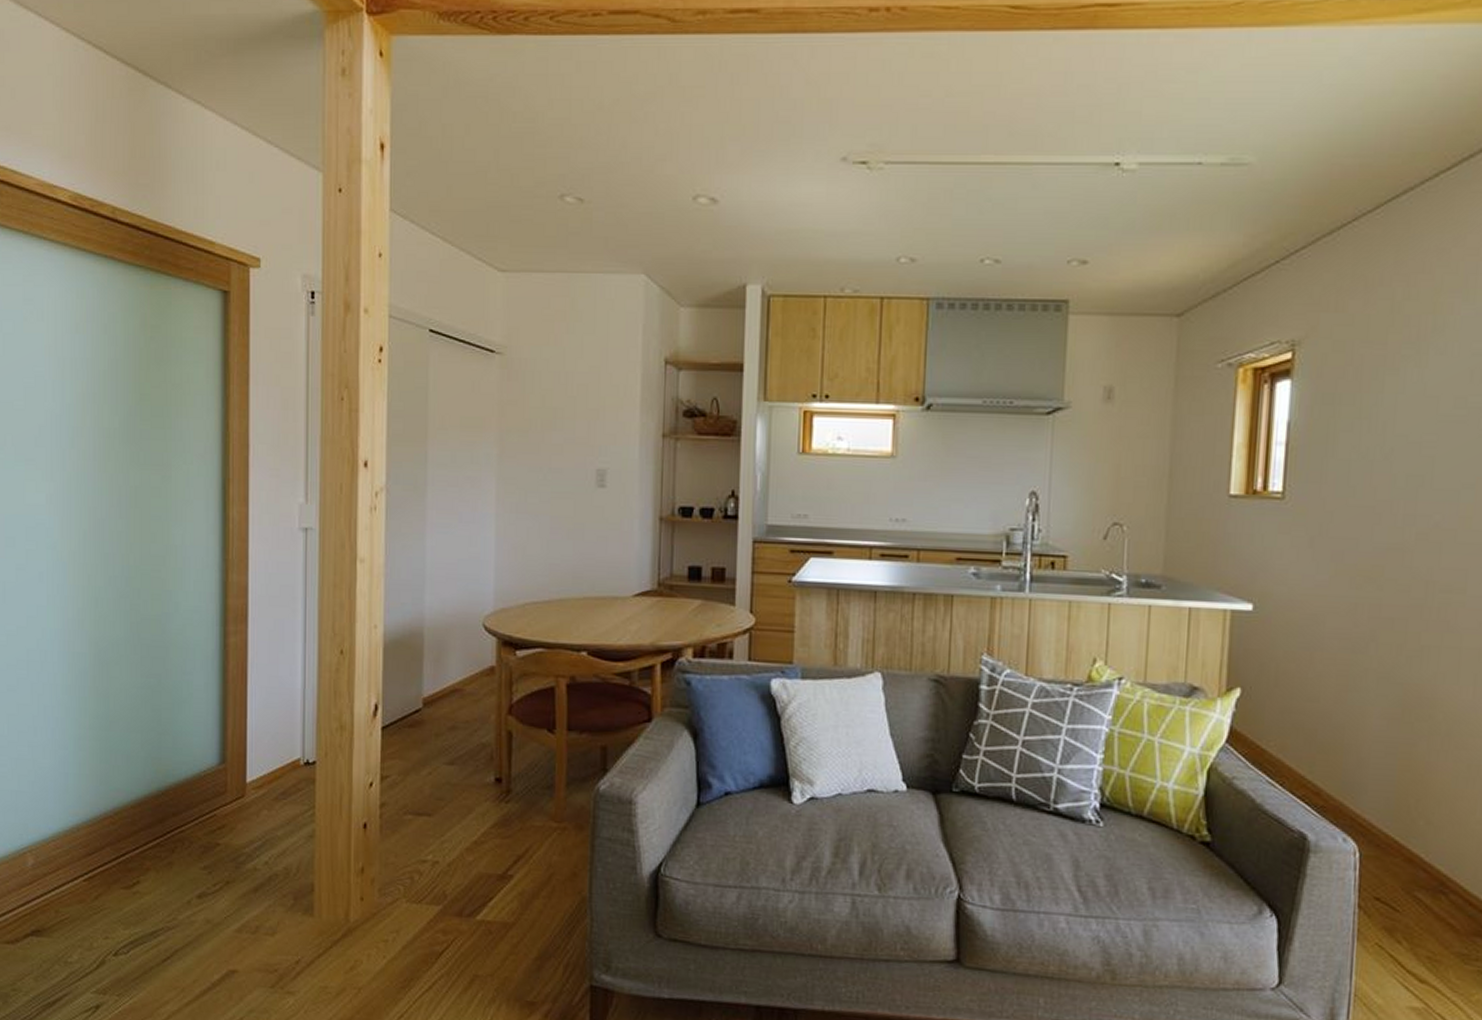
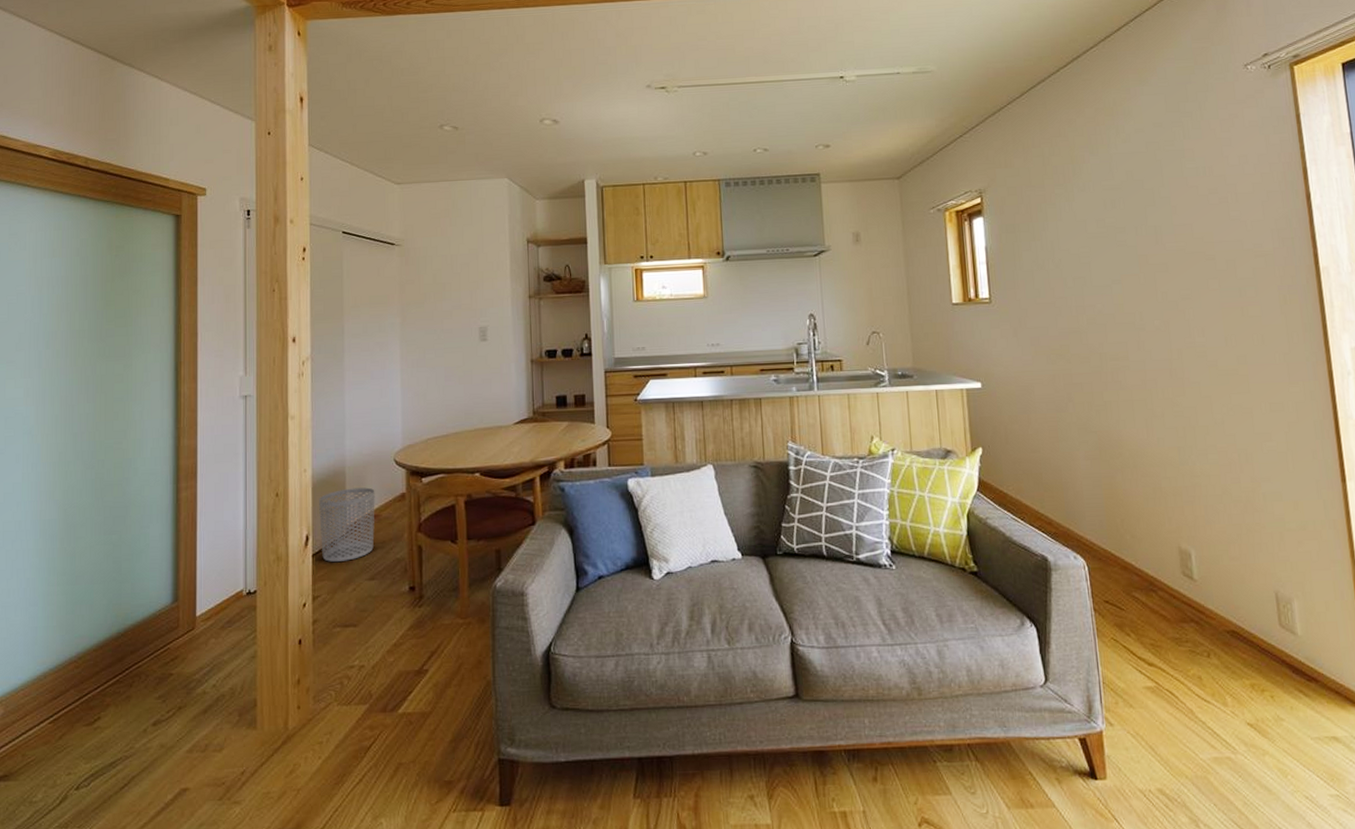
waste bin: none [391,653,459,740] -> present [319,487,375,563]

